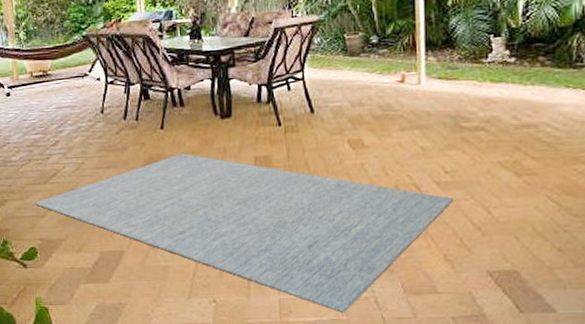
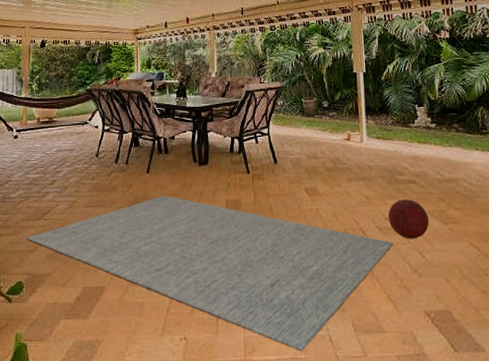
ball: none [448,149,498,194] -> present [387,199,429,239]

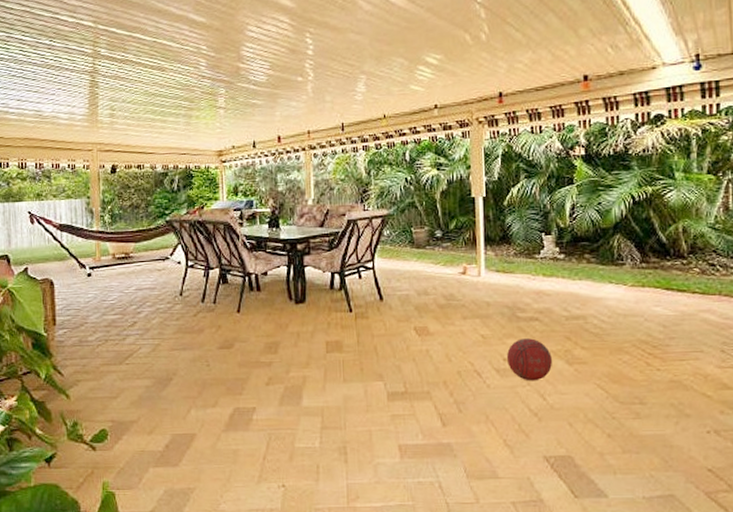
rug: present [26,195,393,352] -> none [107,337,511,499]

